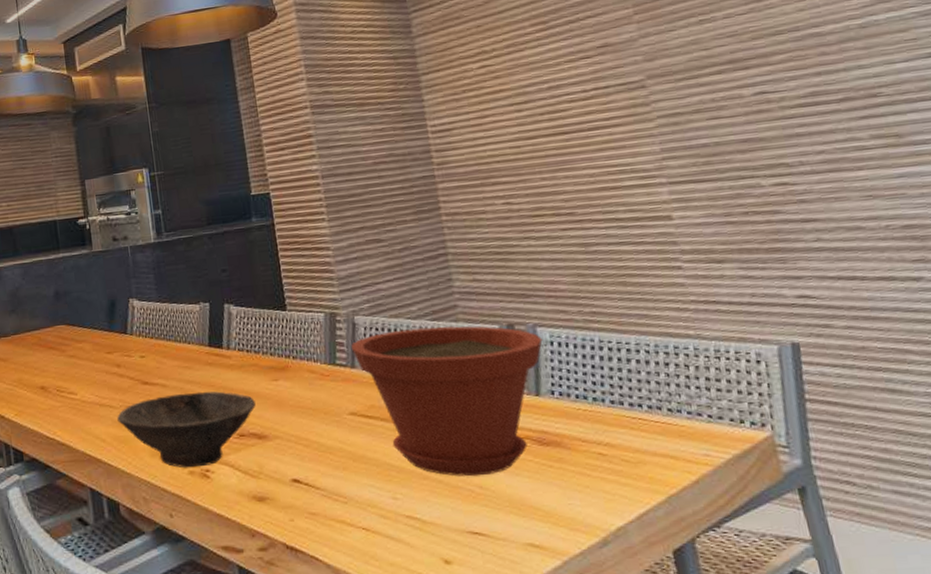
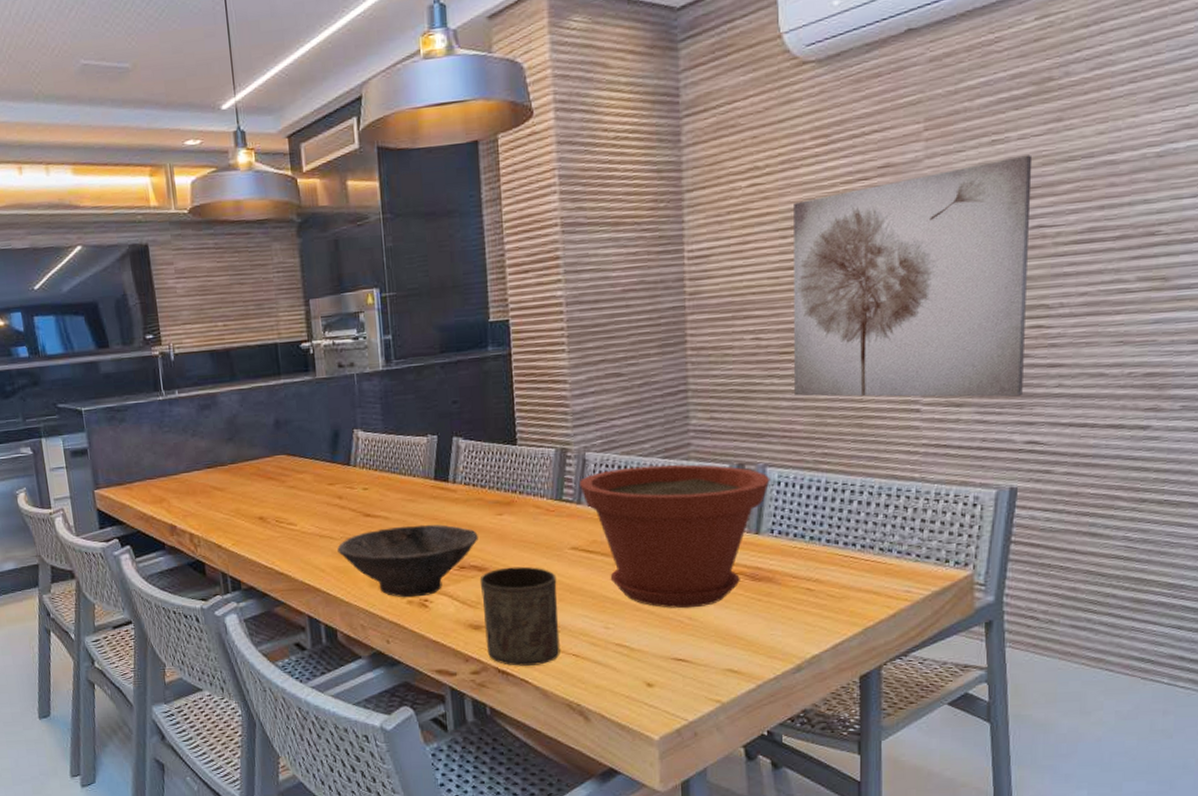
cup: none [260,433,349,542] -> present [479,566,560,666]
wall art: none [524,31,783,257] -> present [793,154,1033,397]

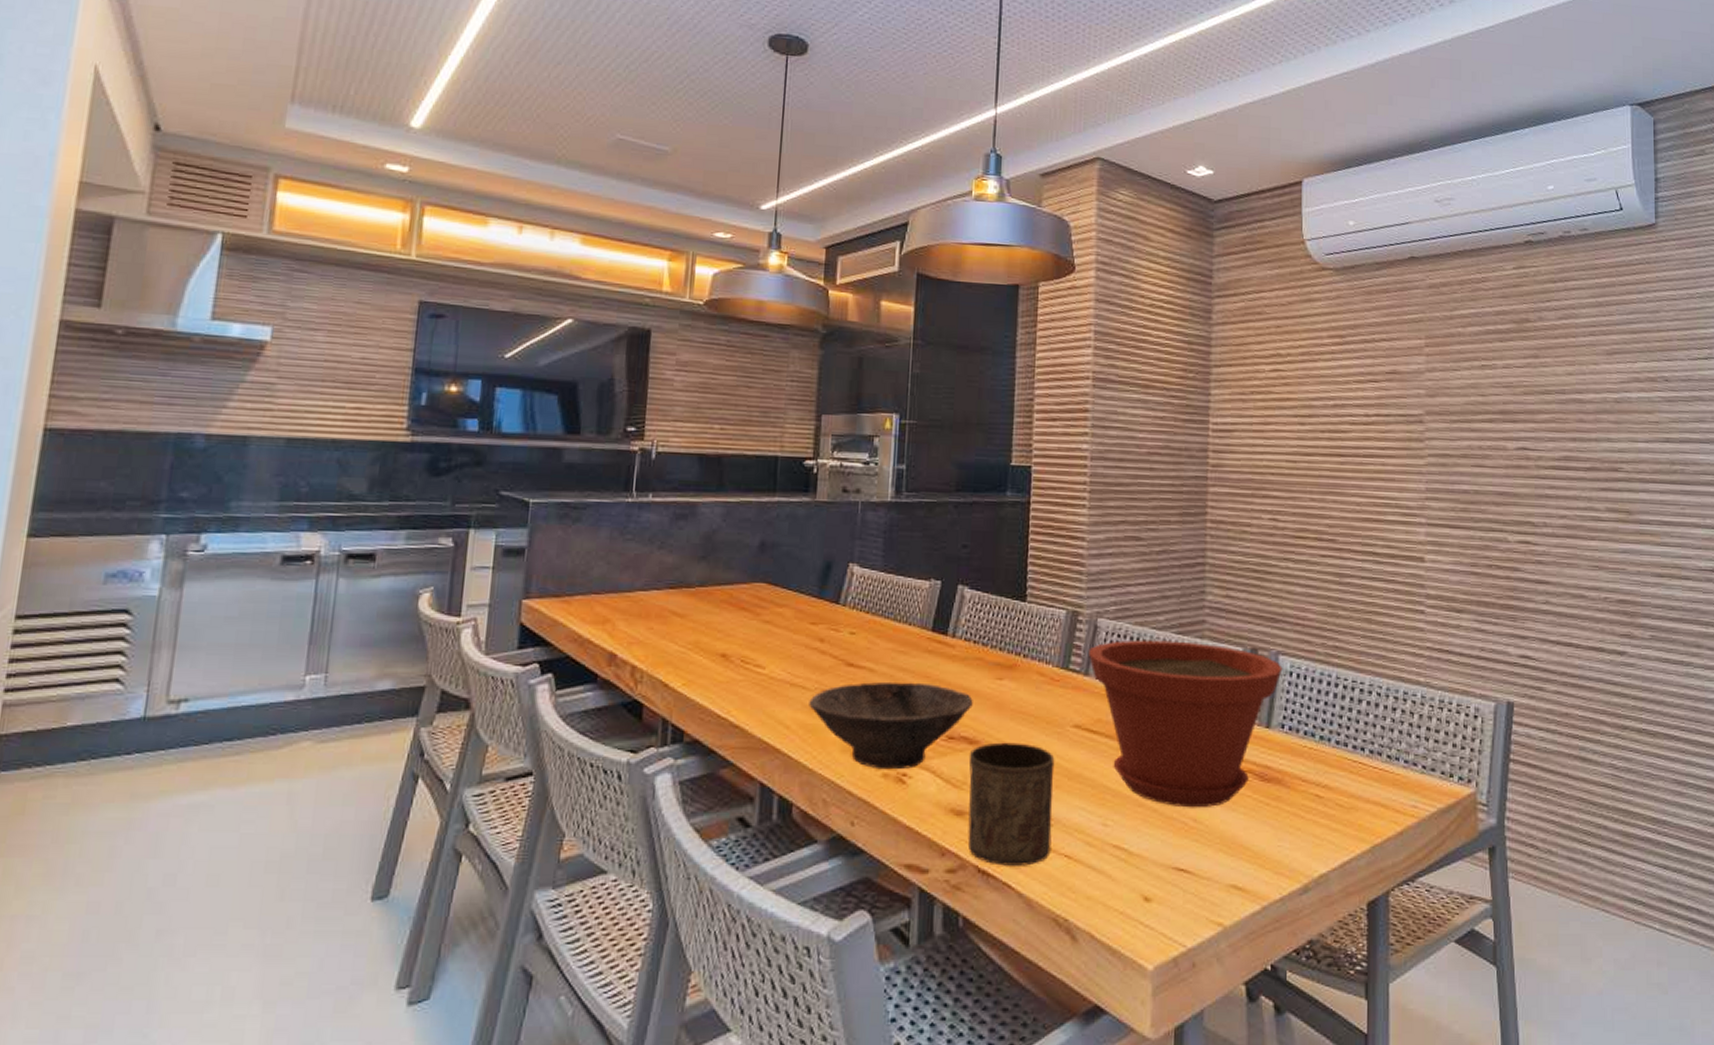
wall art: present [793,154,1033,397] -> none [1307,382,1516,609]

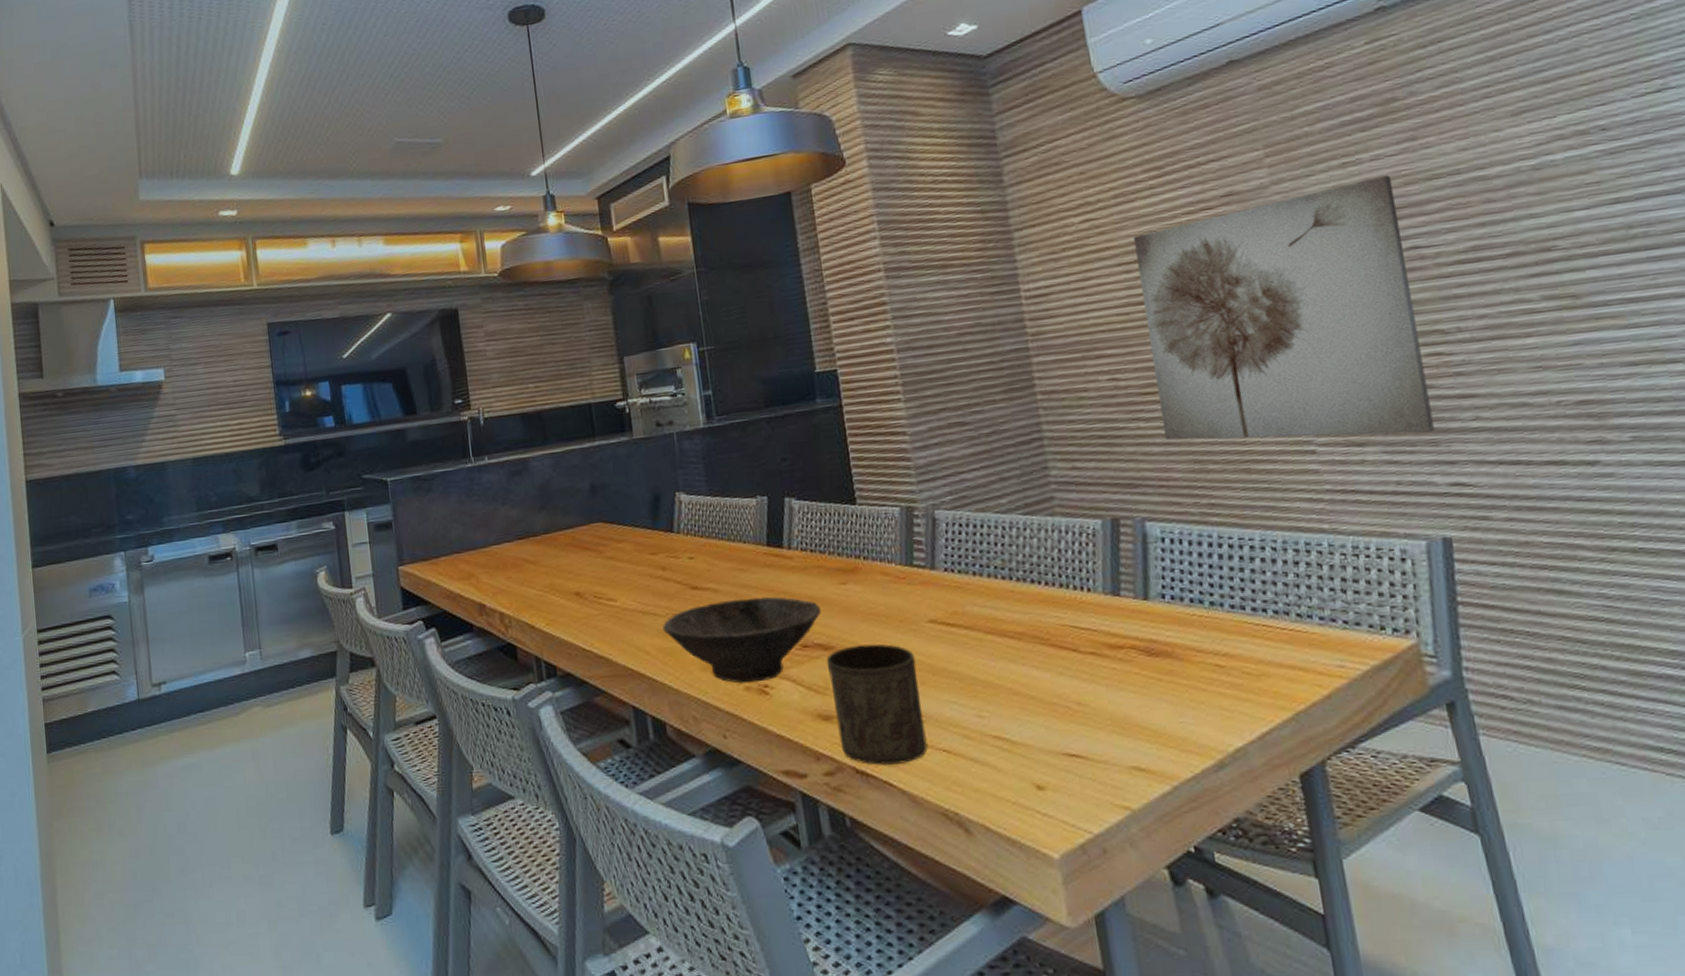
plant pot: present [1089,640,1283,808] -> none [931,520,1152,692]
wall art: none [1307,382,1516,609] -> present [1134,175,1435,441]

